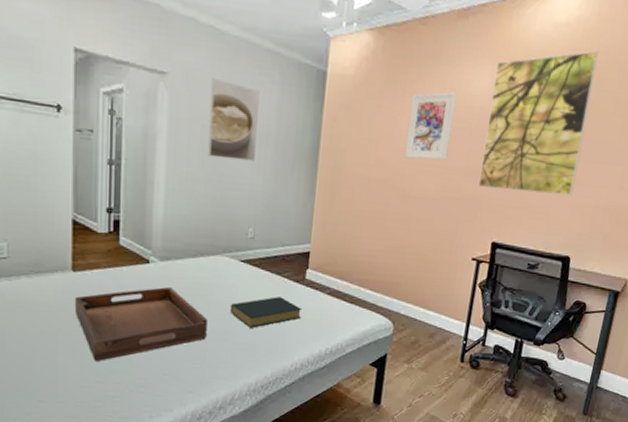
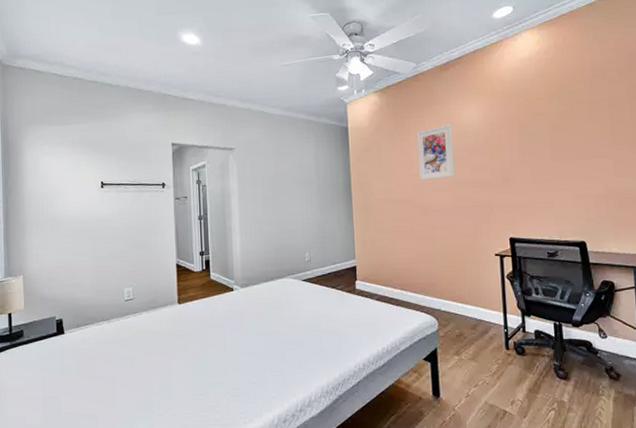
serving tray: present [74,286,207,361] -> none [181,308,283,376]
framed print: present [208,77,260,161] -> none [266,146,303,203]
hardback book: present [229,296,301,328] -> none [298,307,357,336]
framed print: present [478,51,599,196] -> none [480,73,572,194]

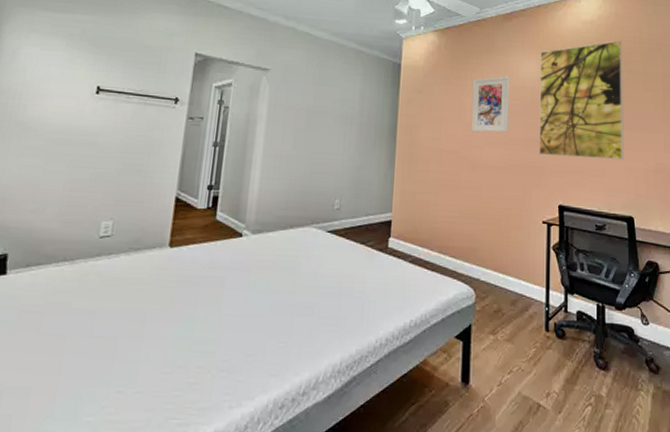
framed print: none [480,73,572,194] -> present [538,41,624,160]

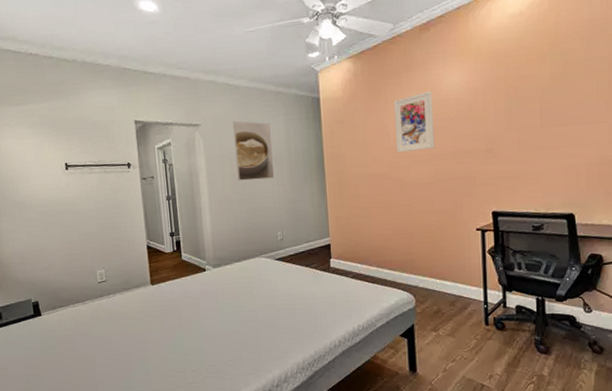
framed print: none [300,72,346,139] -> present [233,121,274,181]
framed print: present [538,41,624,160] -> none [463,29,562,166]

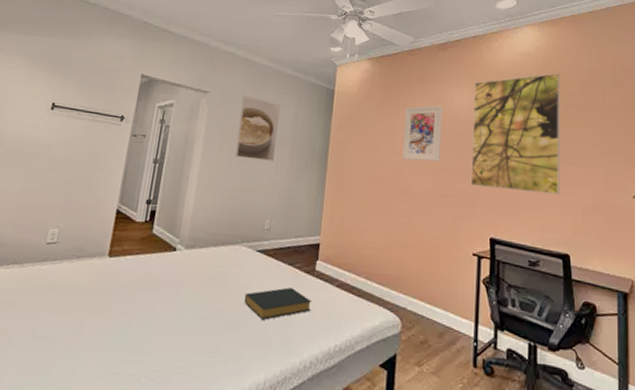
hardback book: none [272,285,332,314] -> present [243,287,311,320]
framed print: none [463,29,562,166] -> present [470,73,561,195]

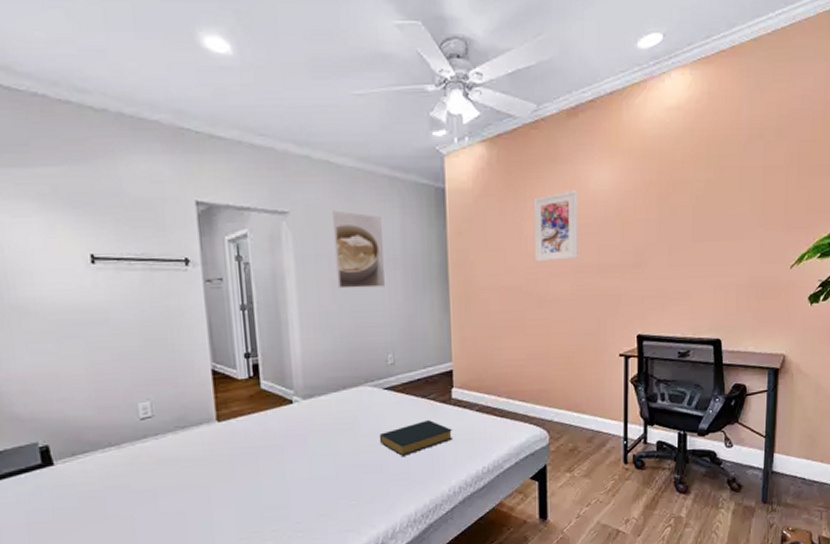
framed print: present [470,73,561,195] -> none [614,129,715,282]

